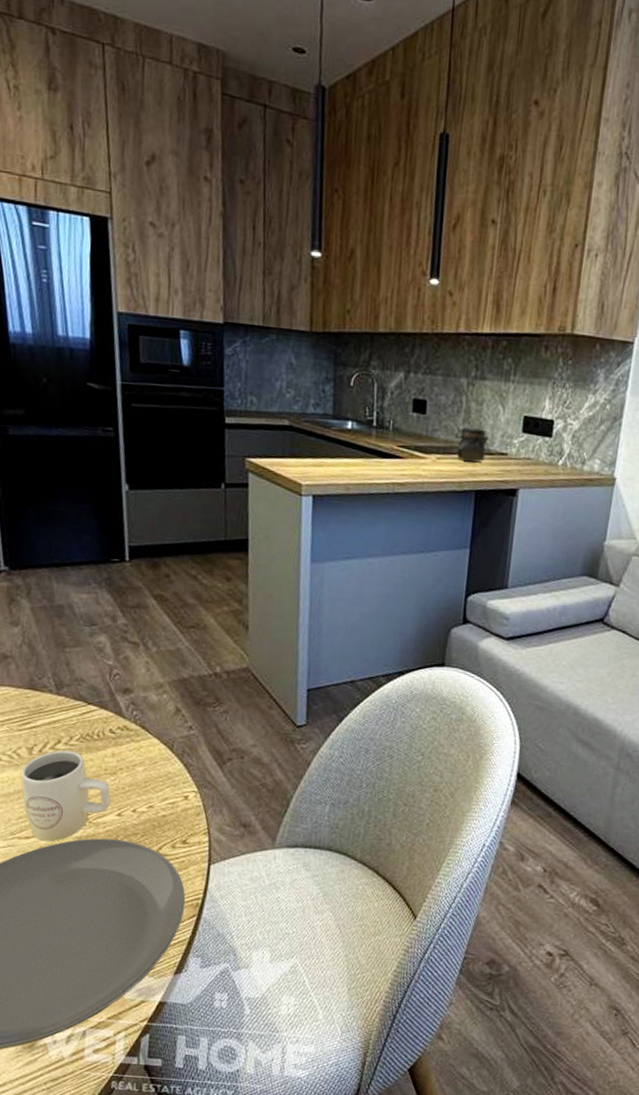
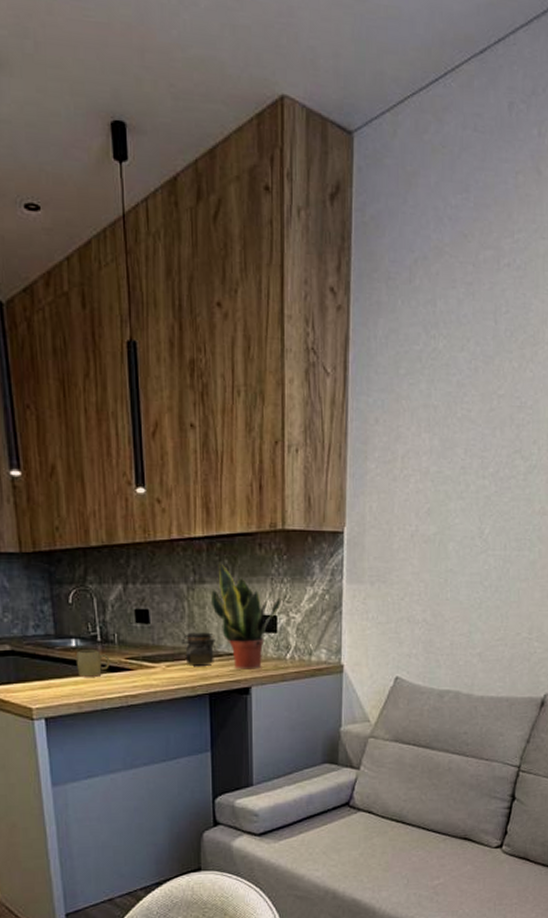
mug: none [349,433,383,461] -> present [75,650,110,677]
potted plant: none [489,360,561,472] -> present [211,562,281,670]

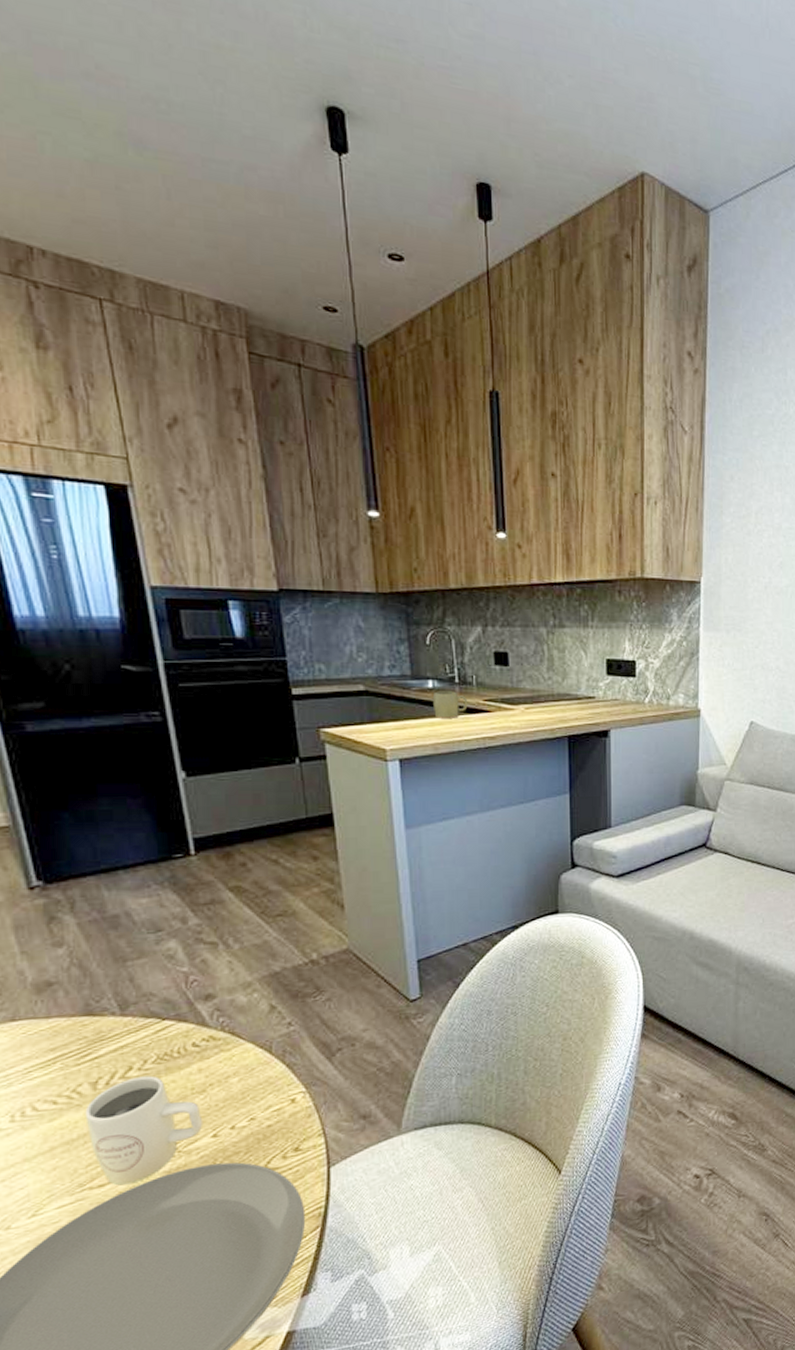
jar: present [180,632,217,666] -> none [540,675,576,709]
potted plant: present [211,562,281,670] -> none [571,607,640,713]

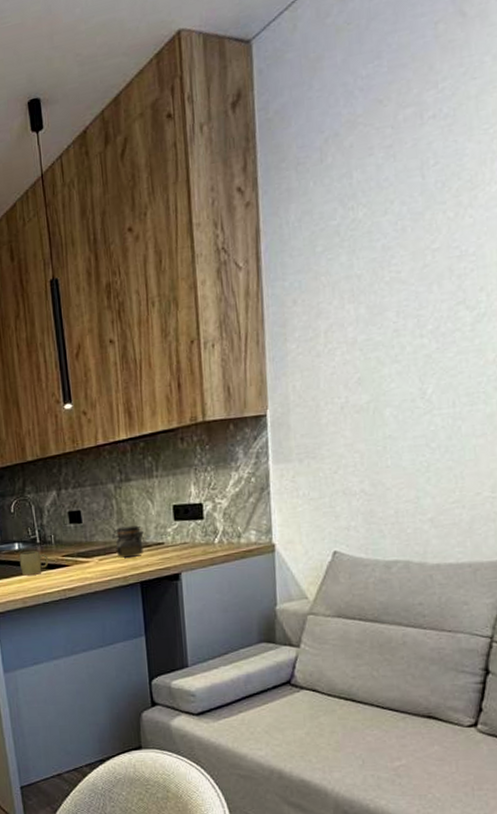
jar: none [540,675,576,709] -> present [111,525,146,558]

